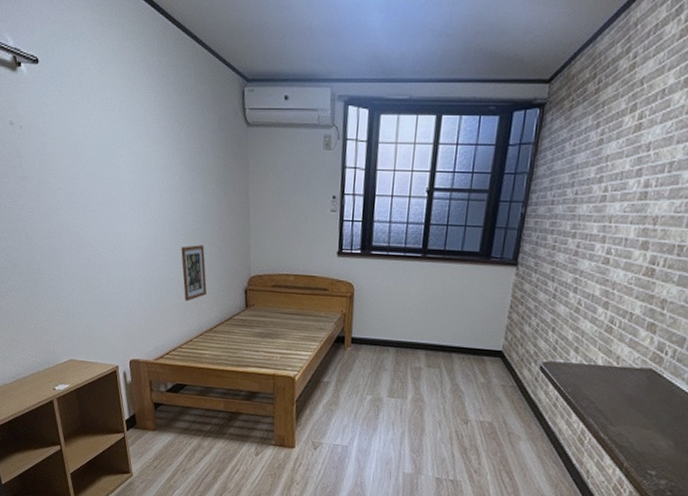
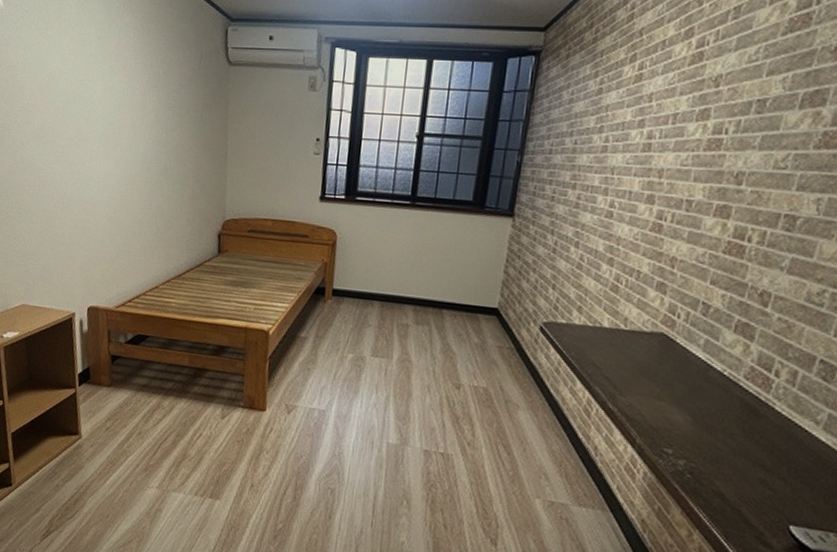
picture frame: present [181,245,207,301] -> none [151,185,177,245]

